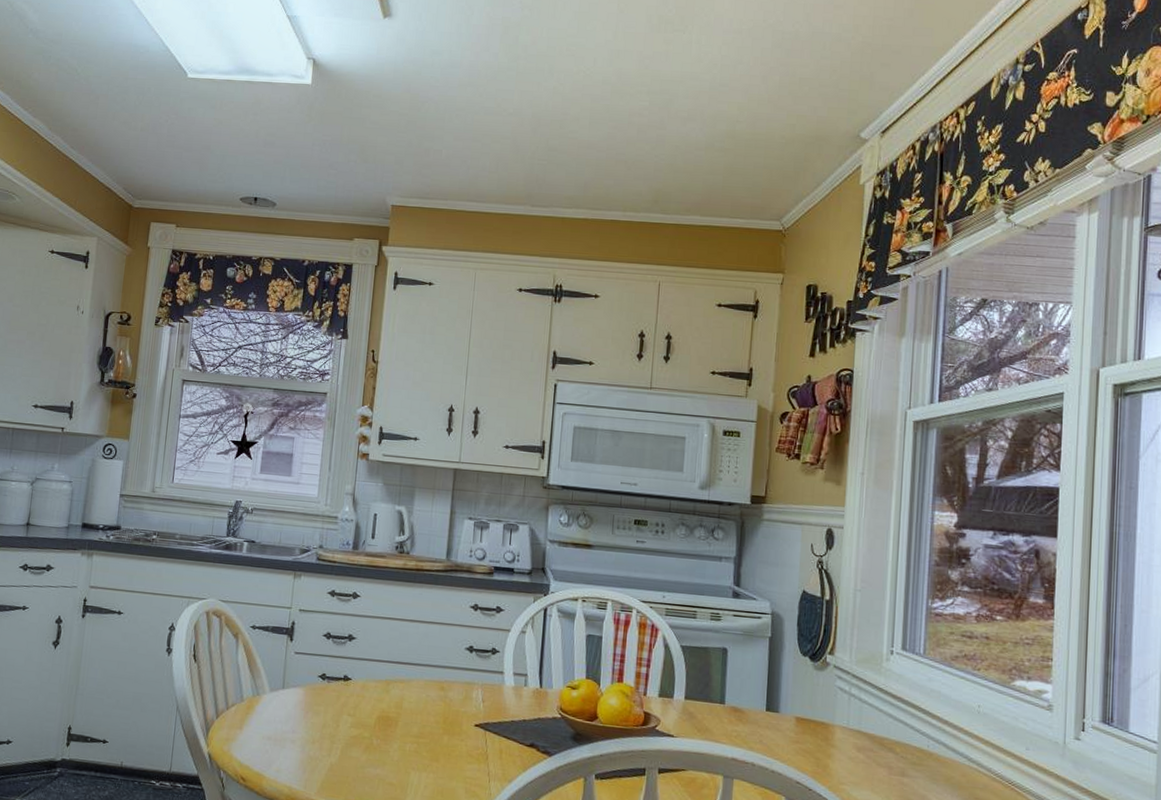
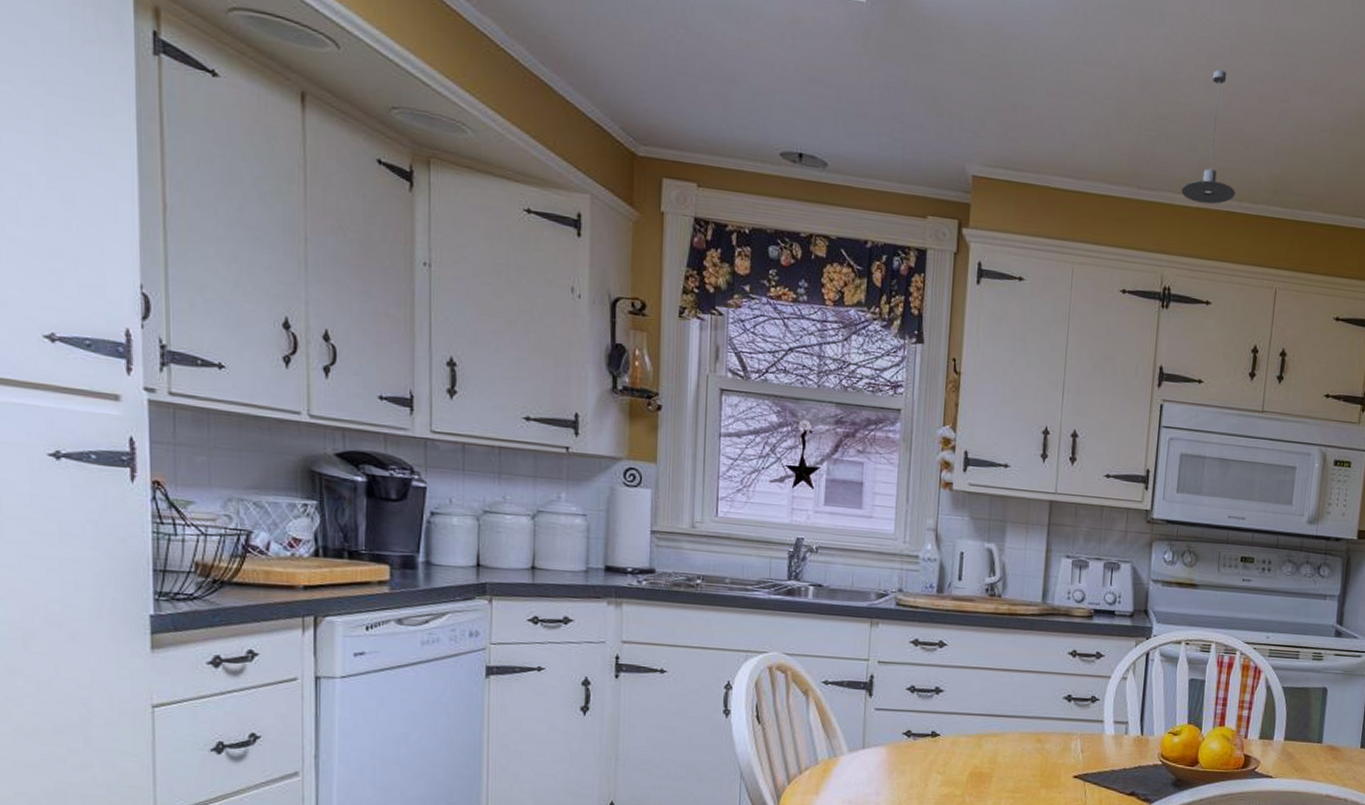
pendant light: none [570,108,619,215] -> present [1181,69,1236,204]

